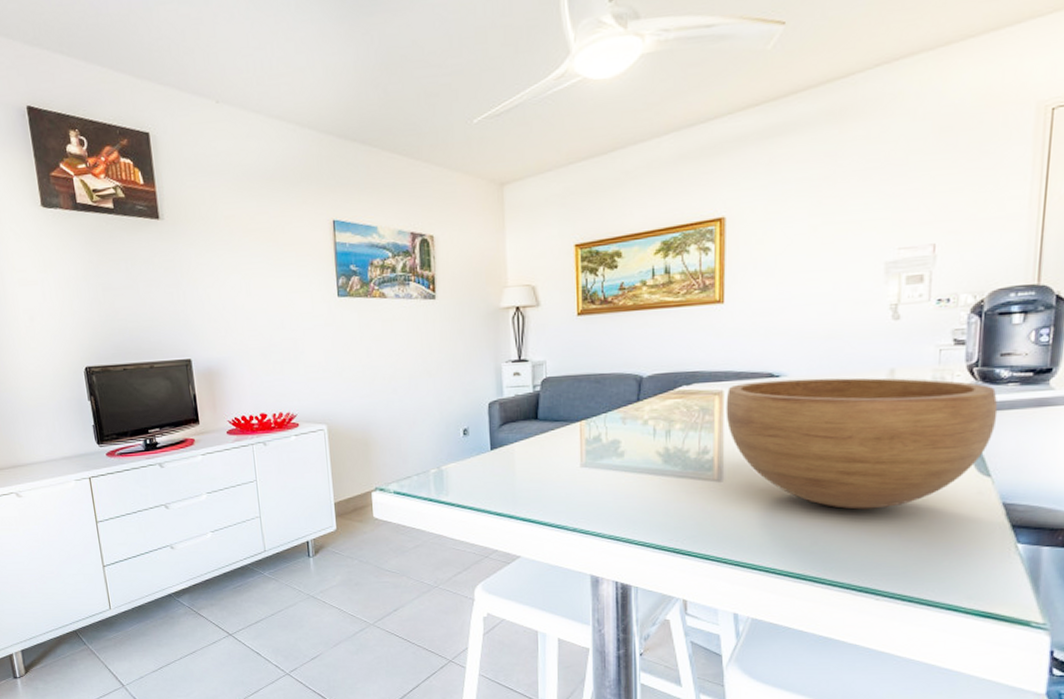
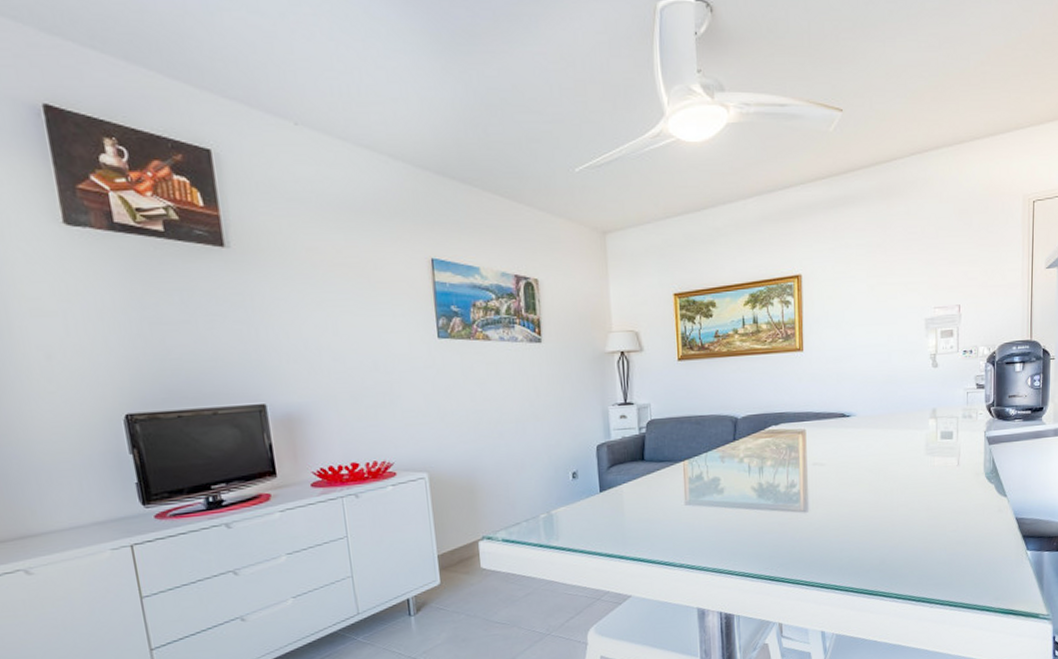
bowl: present [726,378,998,510] -> none [808,416,1009,530]

